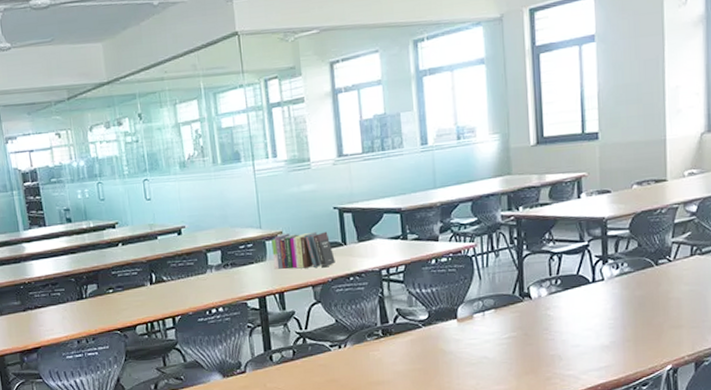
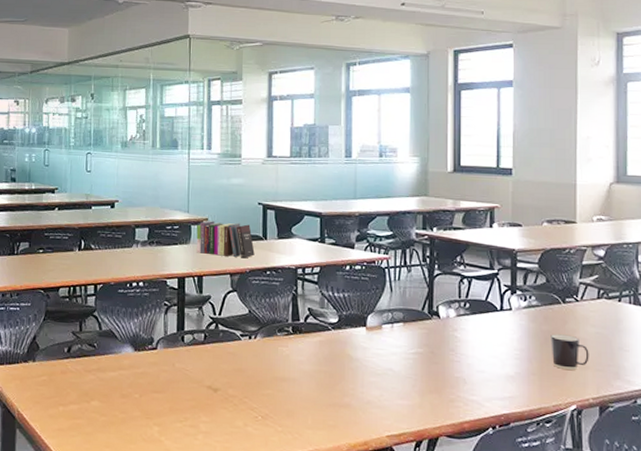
mug: none [644,296,684,331] -> present [551,334,589,370]

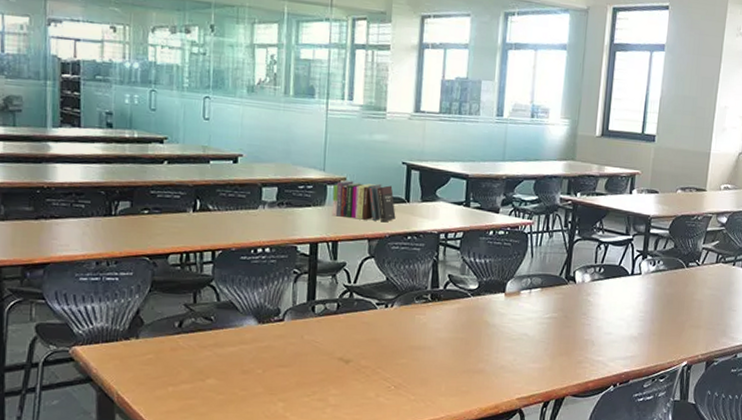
mug: present [551,334,589,370] -> none [671,296,703,329]

